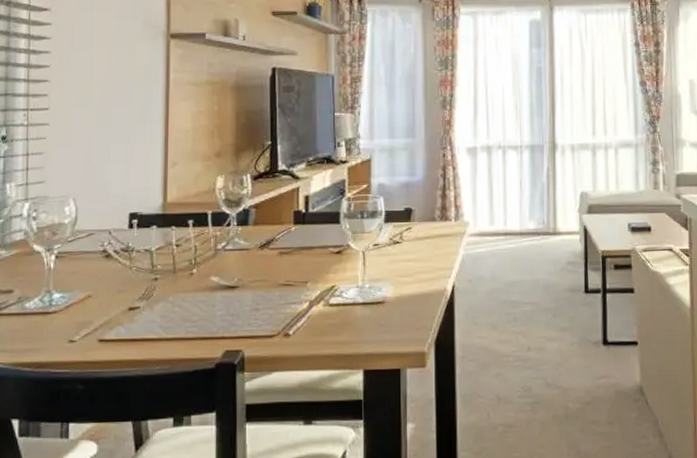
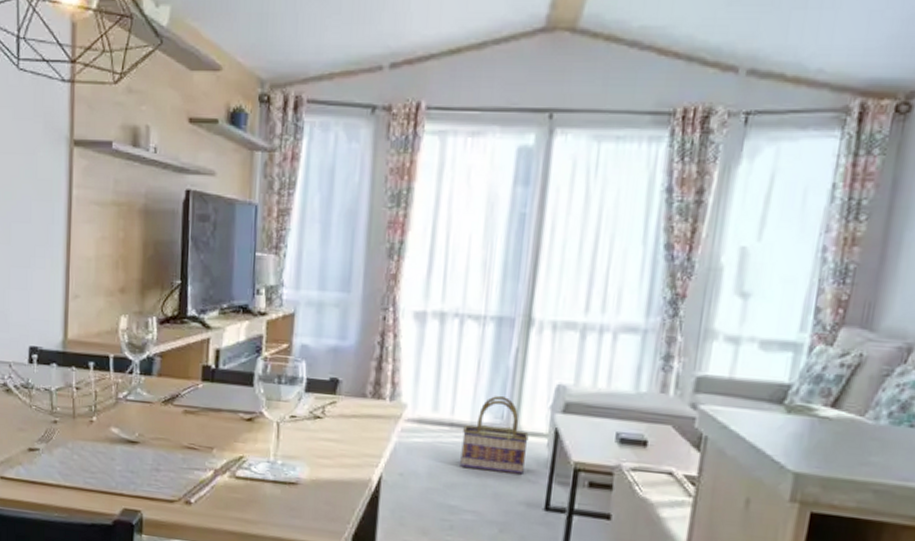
basket: none [515,205,565,268] -> present [460,395,529,474]

